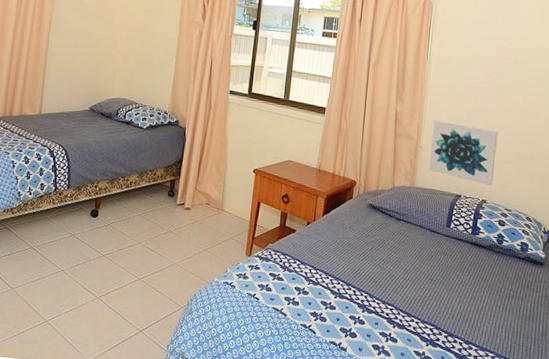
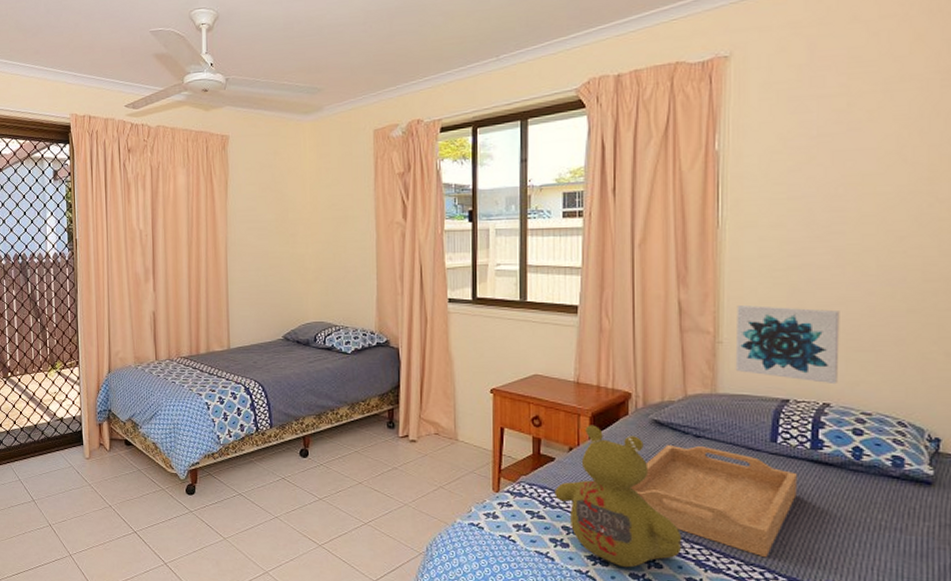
stuffed bear: none [292,205,381,324] -> present [555,425,682,568]
serving tray: none [348,224,461,318] -> present [631,444,797,558]

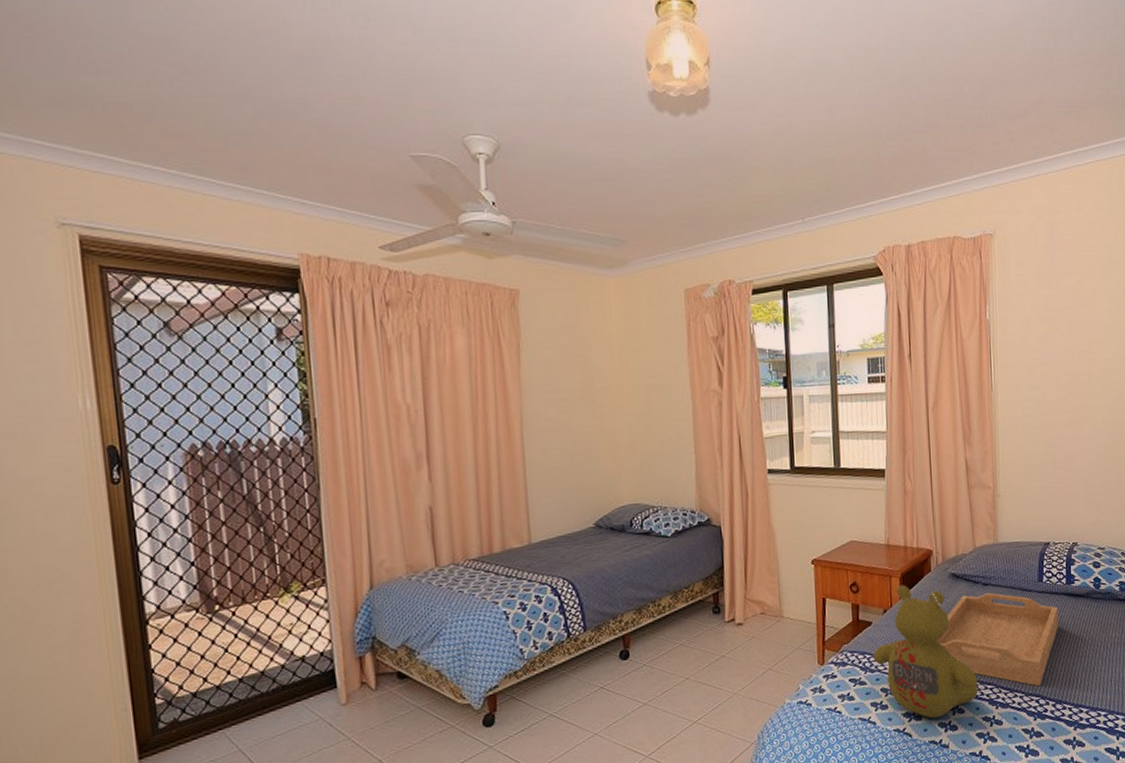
wall art: present [735,304,840,385] -> none [1009,460,1081,526]

